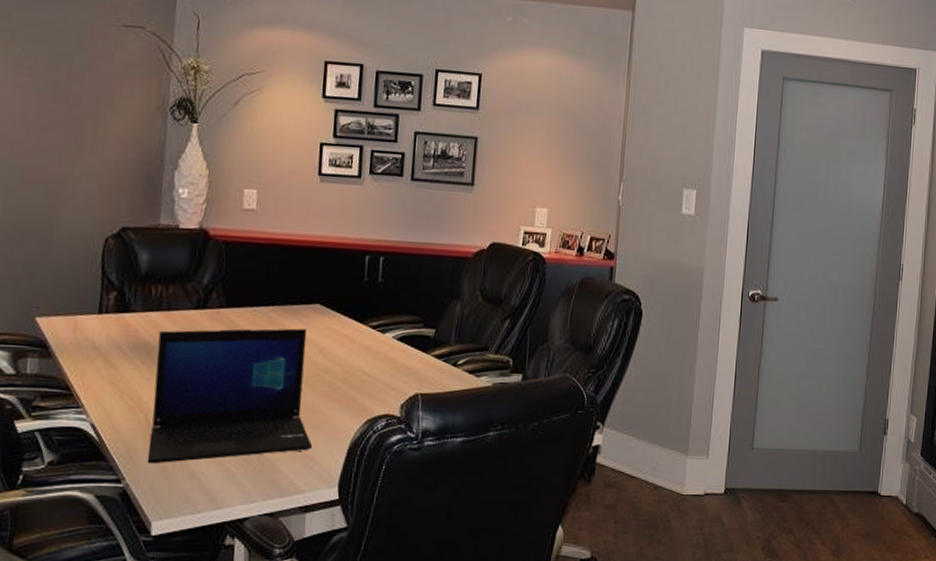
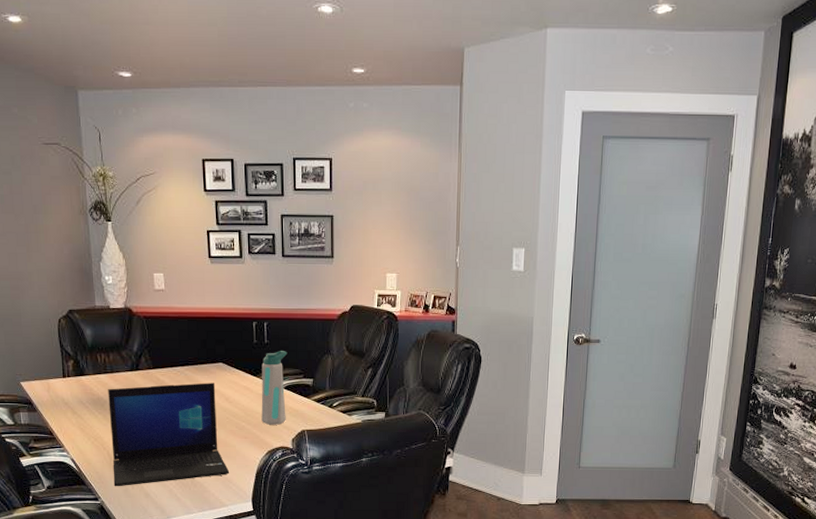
water bottle: none [363,292,406,386] -> present [261,351,288,425]

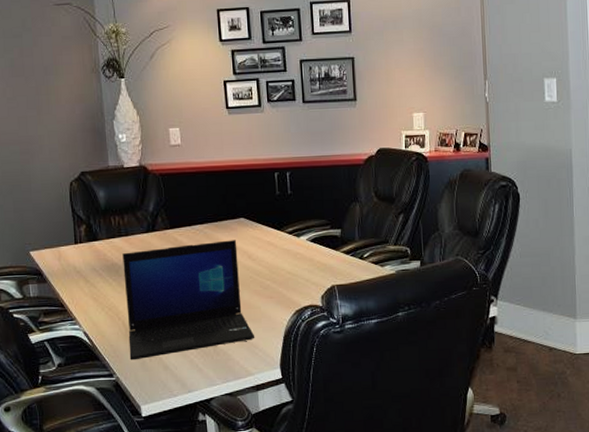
water bottle: present [261,351,288,425] -> none [285,201,314,282]

